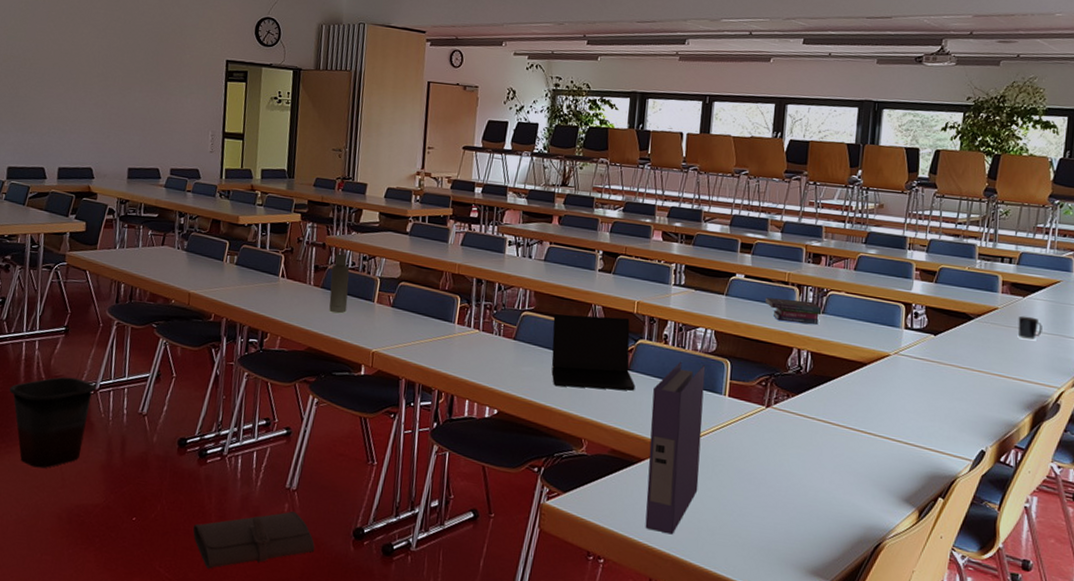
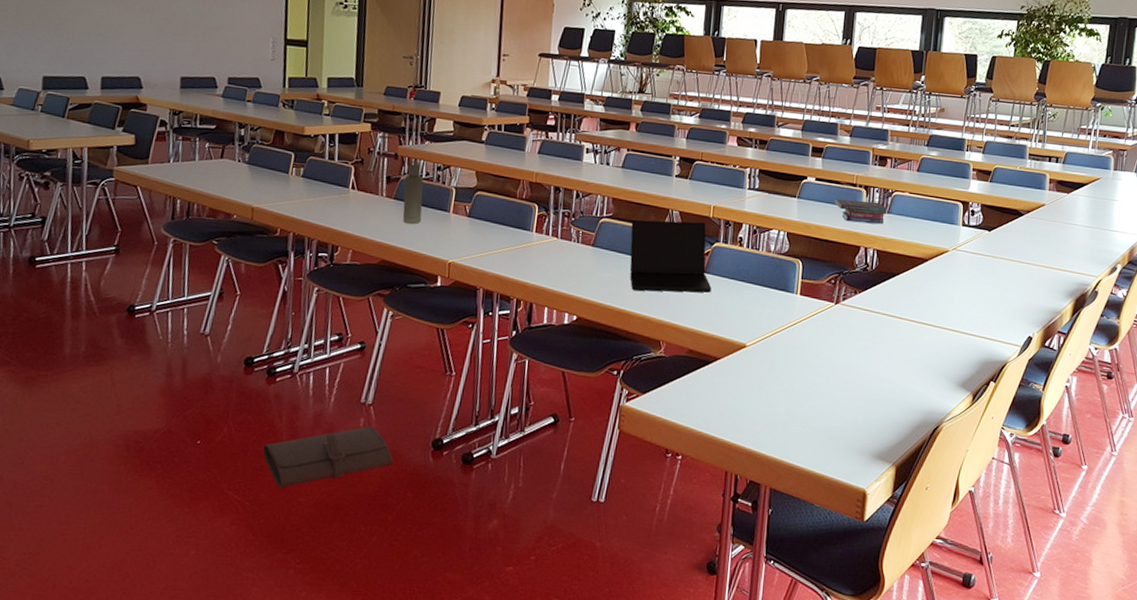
waste bin: present [9,376,97,468] -> none [54,298,153,395]
binder: present [645,361,706,535] -> none [721,262,779,429]
mug: present [1017,315,1042,341] -> none [1062,211,1084,234]

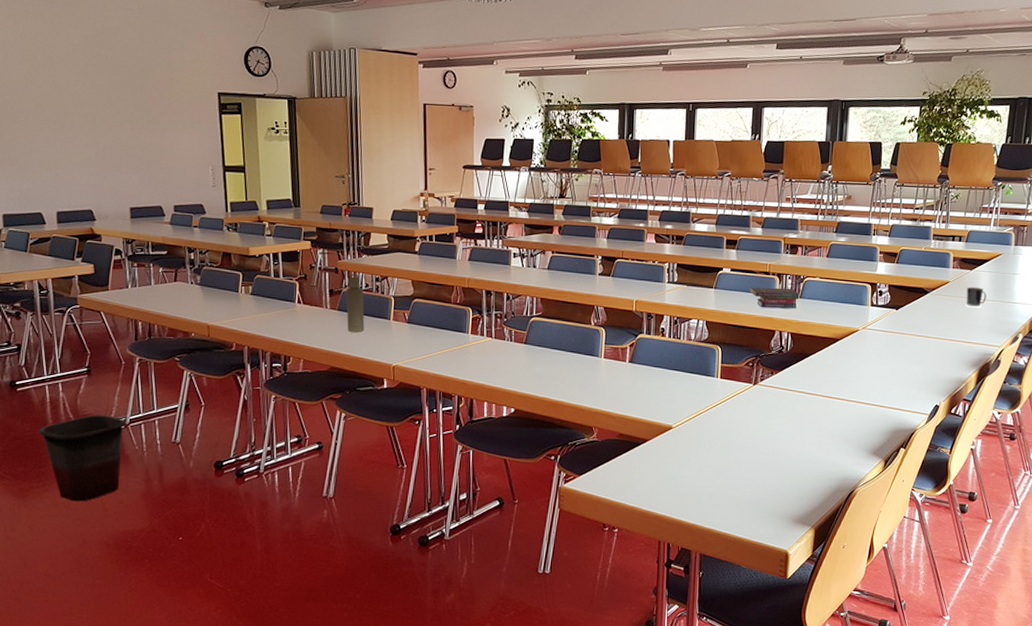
waste bin: none [54,298,153,395] -> present [38,415,127,502]
tool roll: present [262,425,393,488] -> none [238,516,356,575]
laptop: present [630,220,712,293] -> none [559,315,638,382]
mug: none [1062,211,1084,234] -> present [966,286,987,308]

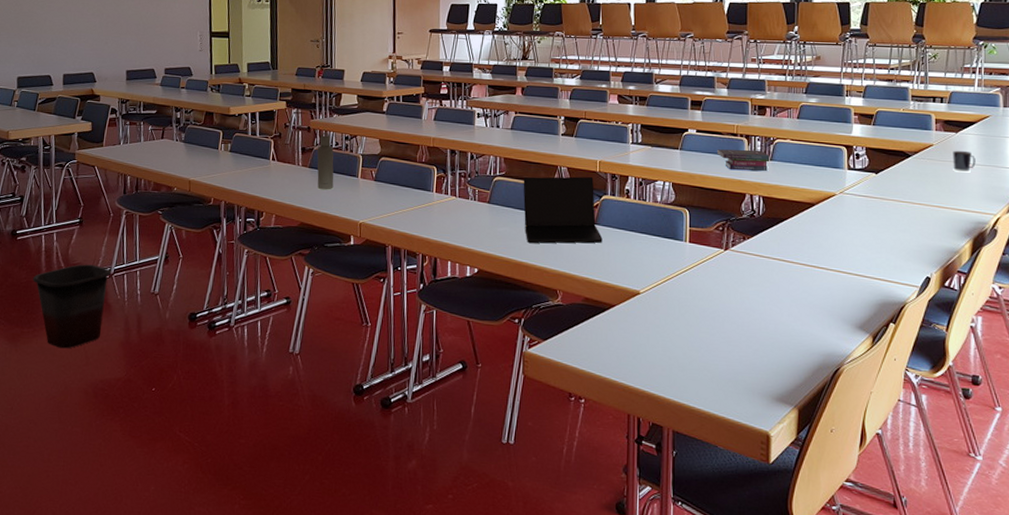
laptop: none [559,315,638,382] -> present [523,176,603,244]

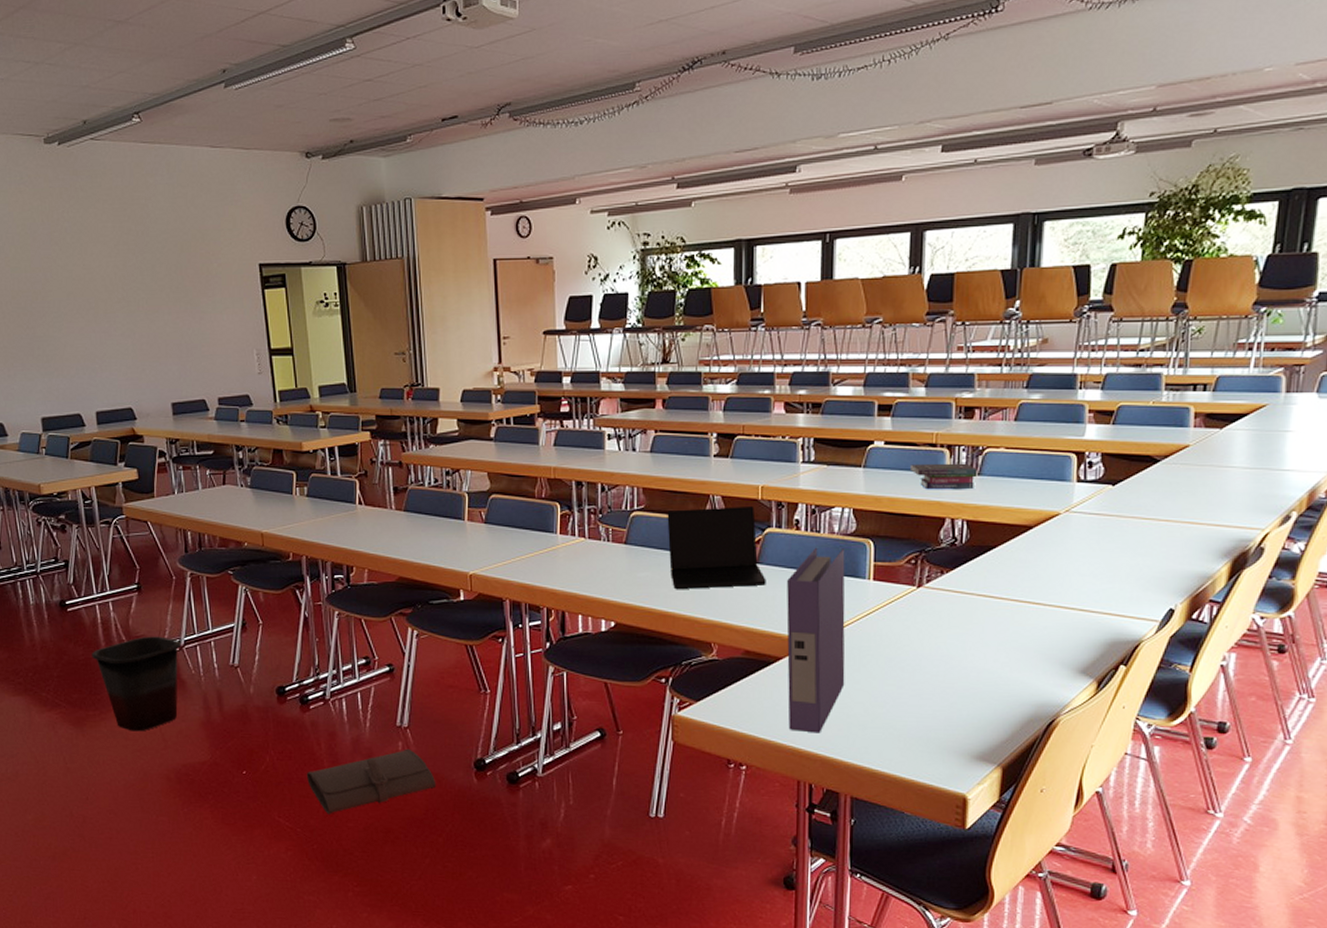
tool roll: none [207,373,320,431] -> present [306,748,436,814]
bottle: present [317,133,334,190] -> none [413,468,436,537]
binder: none [619,213,667,373] -> present [786,547,845,734]
mug: present [952,150,976,173] -> none [1213,451,1244,479]

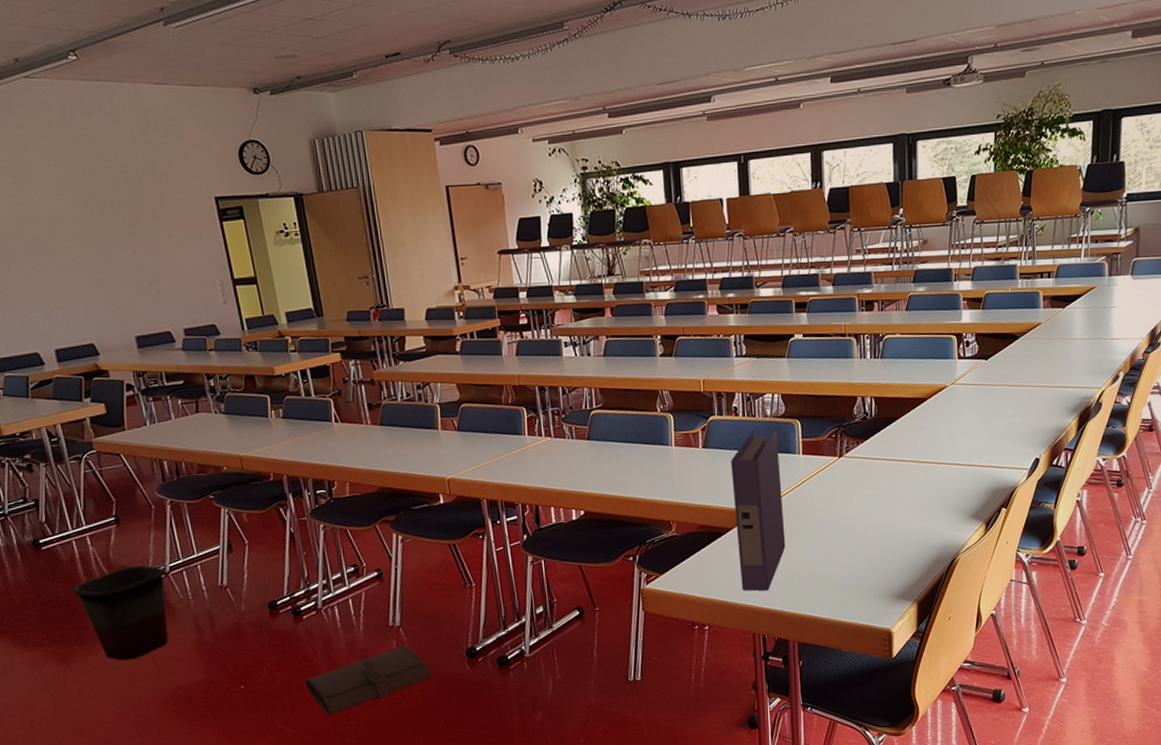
laptop: present [667,505,766,589] -> none [622,397,713,476]
books: present [909,463,978,490] -> none [825,348,880,374]

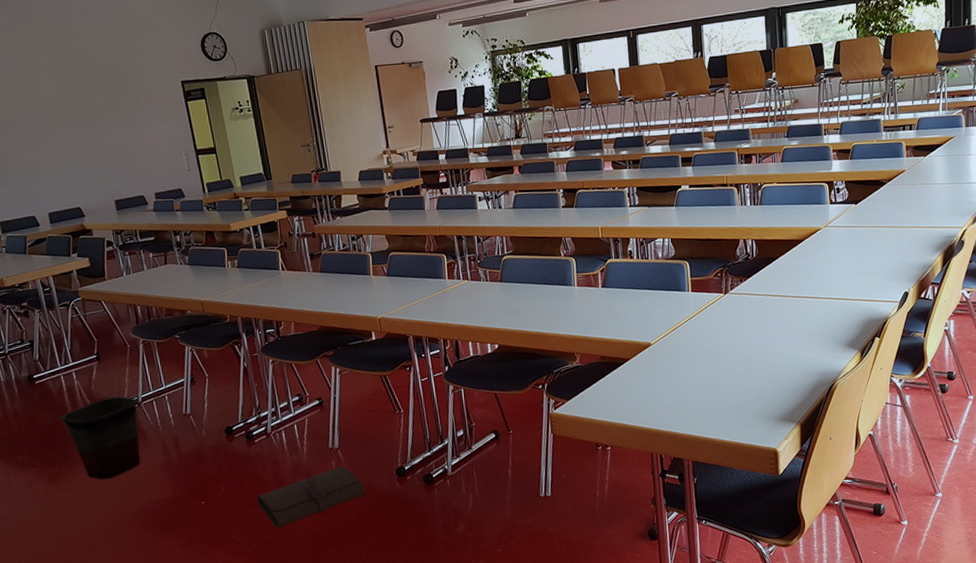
binder: present [731,429,786,591] -> none [627,270,679,415]

